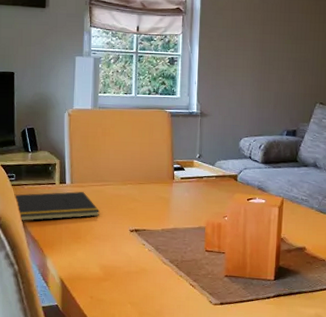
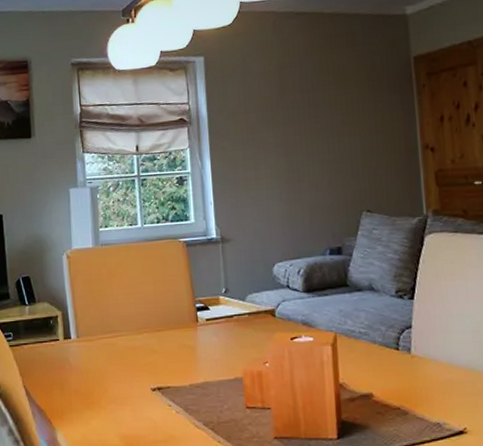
notepad: present [14,191,99,221] -> none [13,347,113,388]

